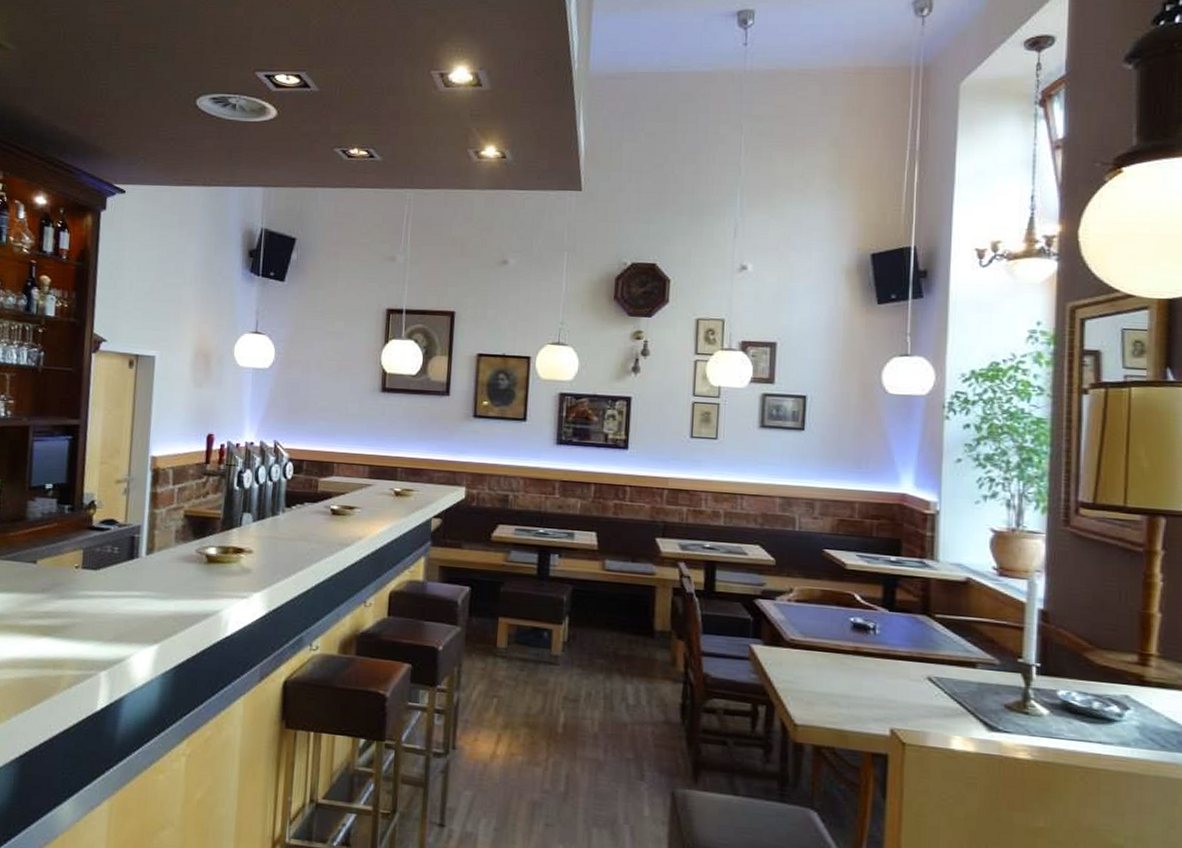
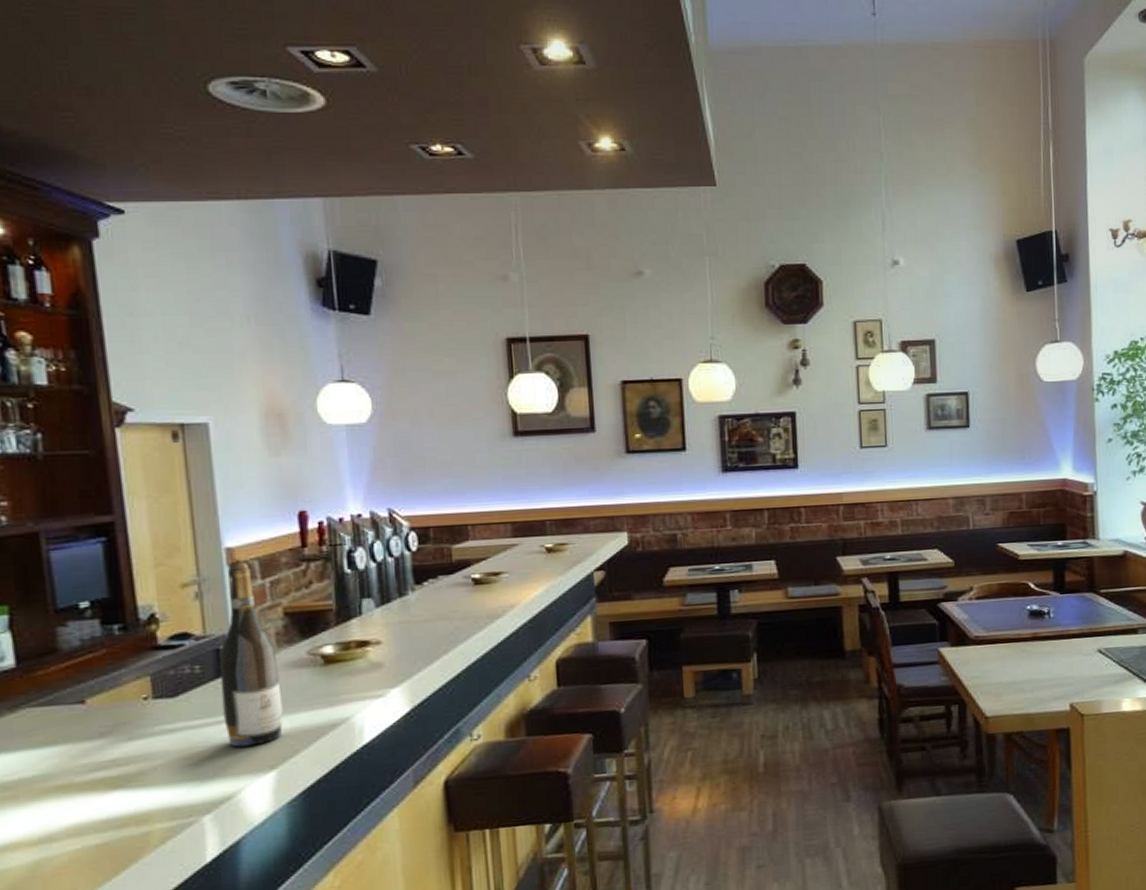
wine bottle: none [128,469,174,621] -> present [219,562,283,747]

